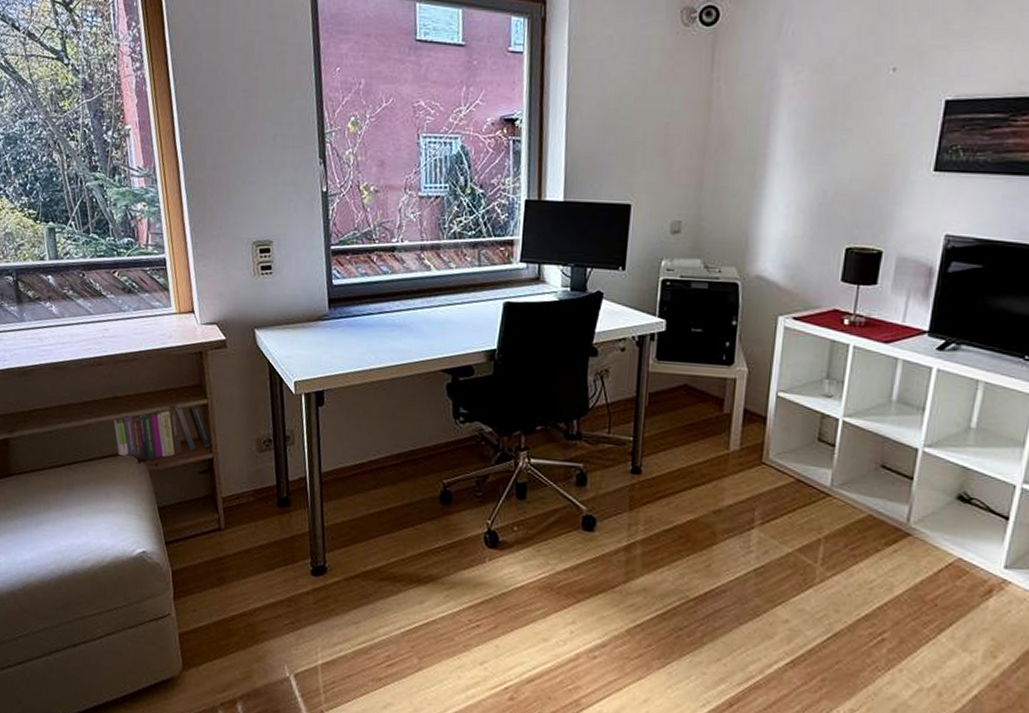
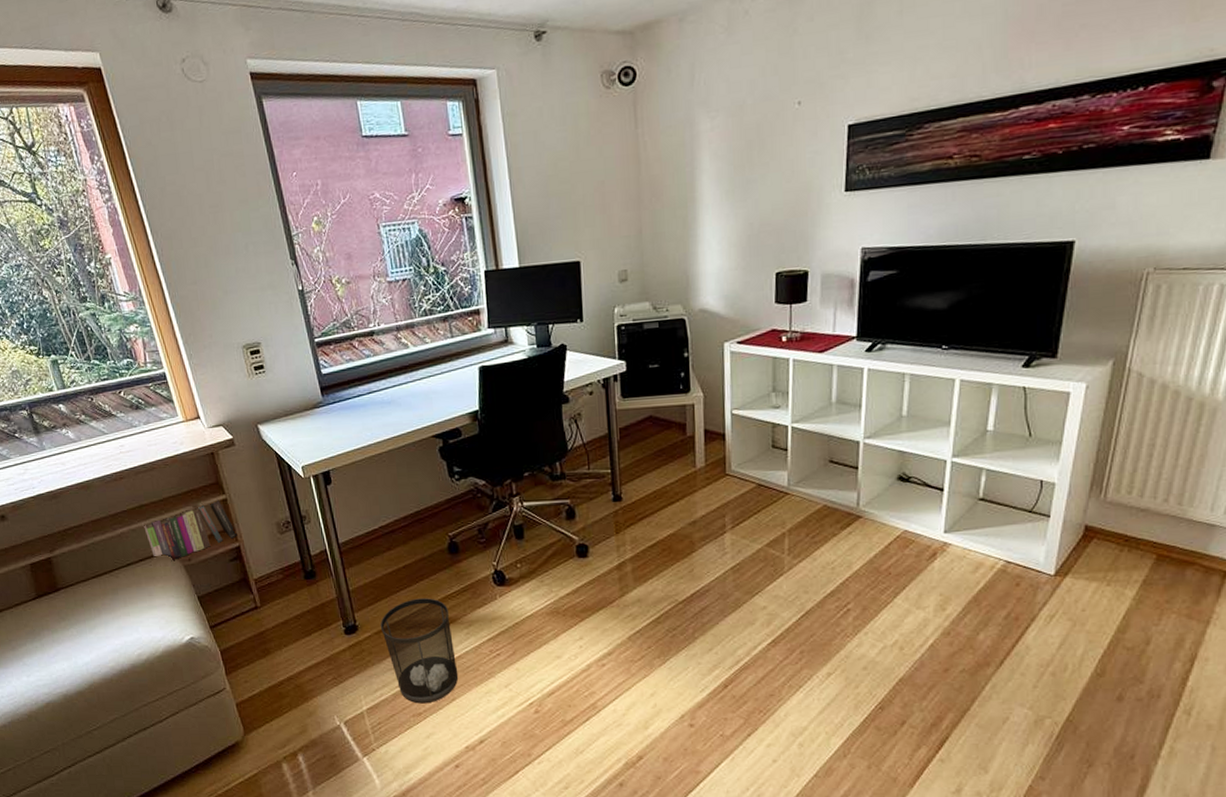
waste bin: none [351,547,430,669] -> present [380,598,459,704]

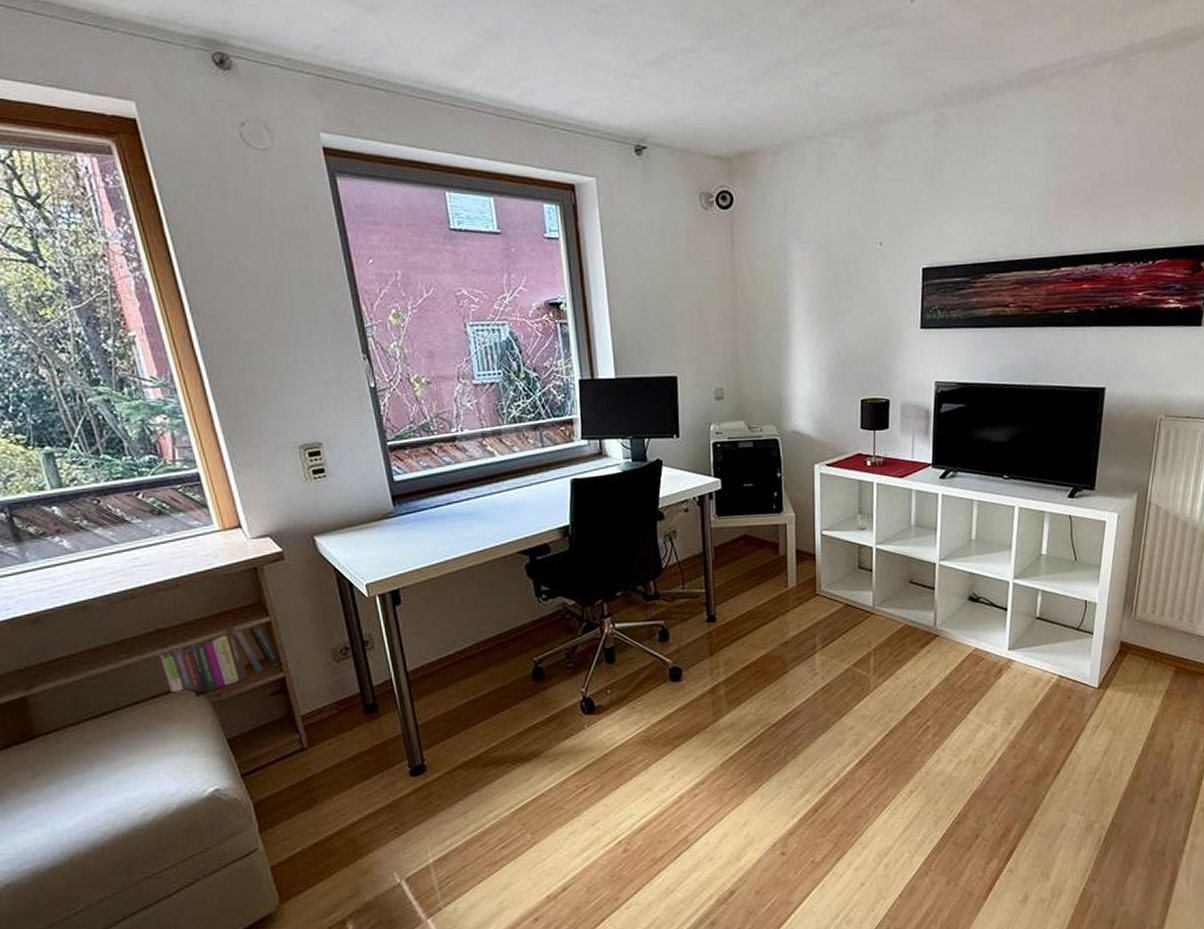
waste bin: present [380,598,459,704] -> none [452,730,541,851]

